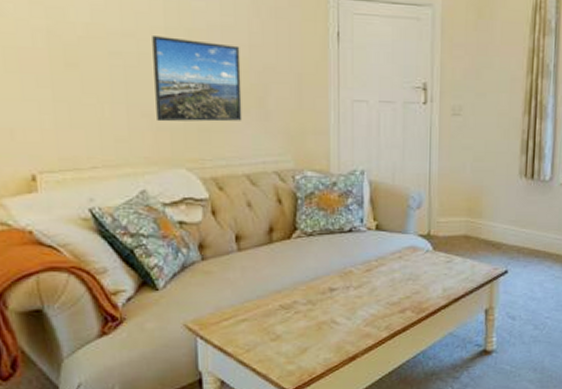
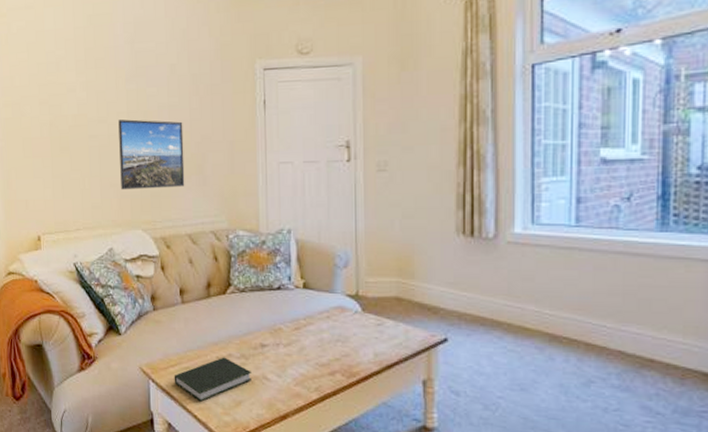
book: none [228,304,319,354] -> present [174,357,251,402]

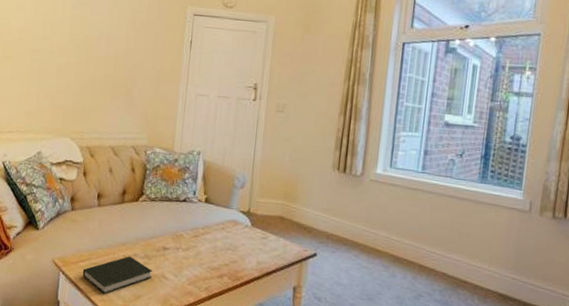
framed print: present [118,119,185,190] -> none [56,40,119,105]

